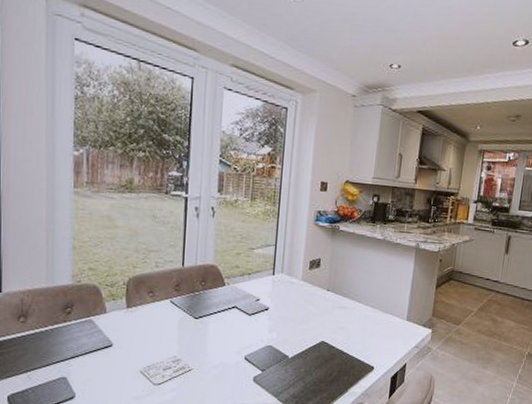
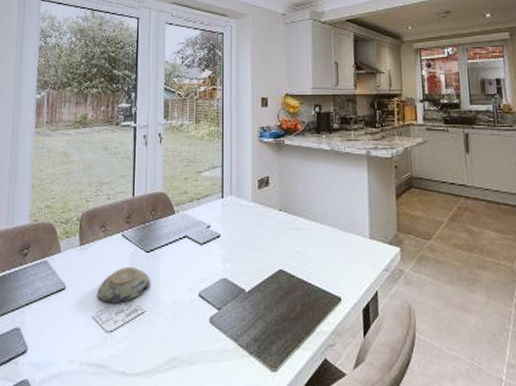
decorative bowl: none [145,330,199,361] -> present [97,266,151,303]

